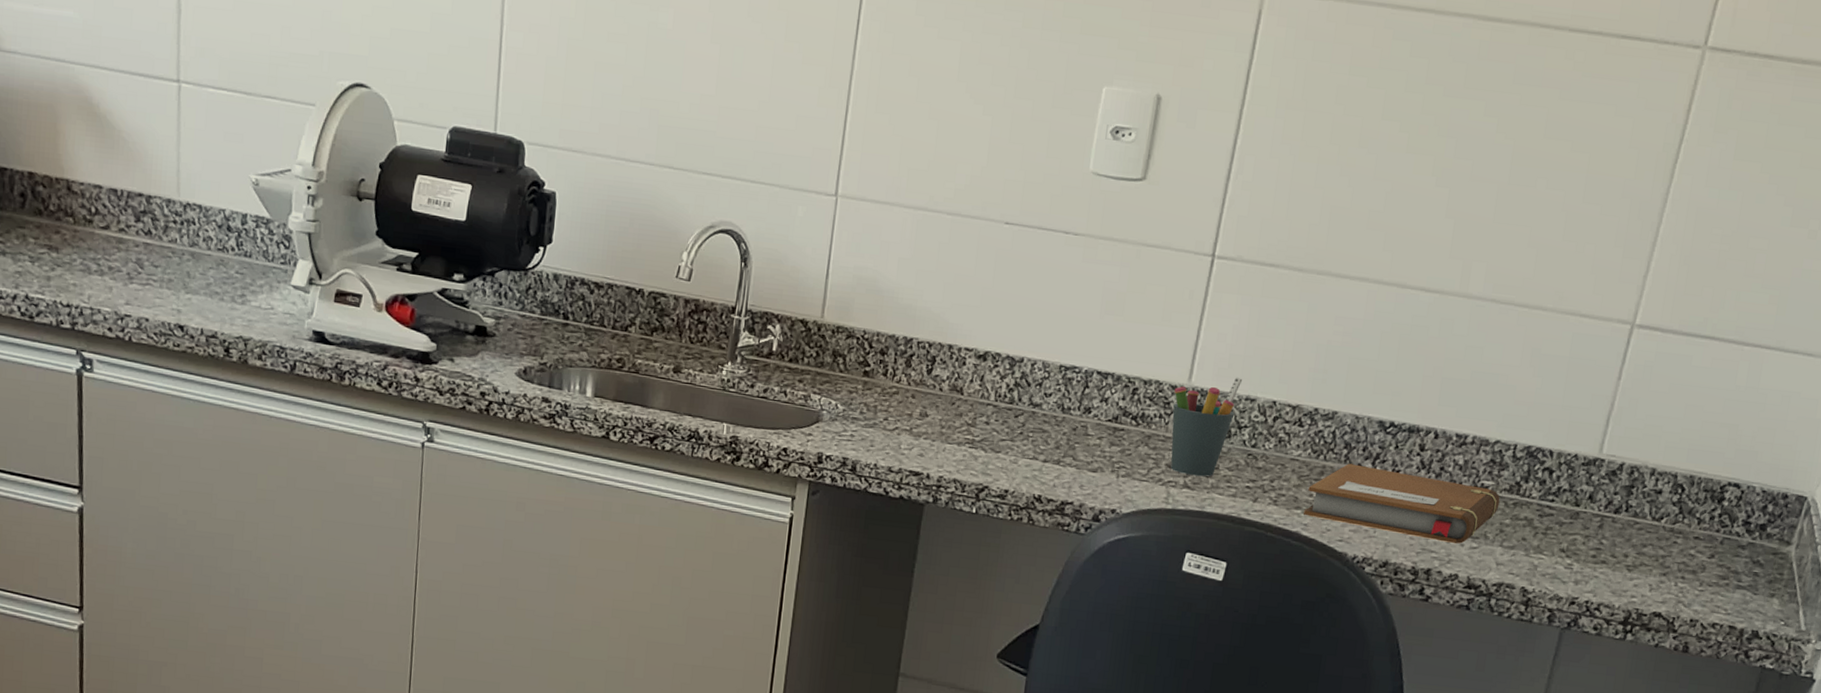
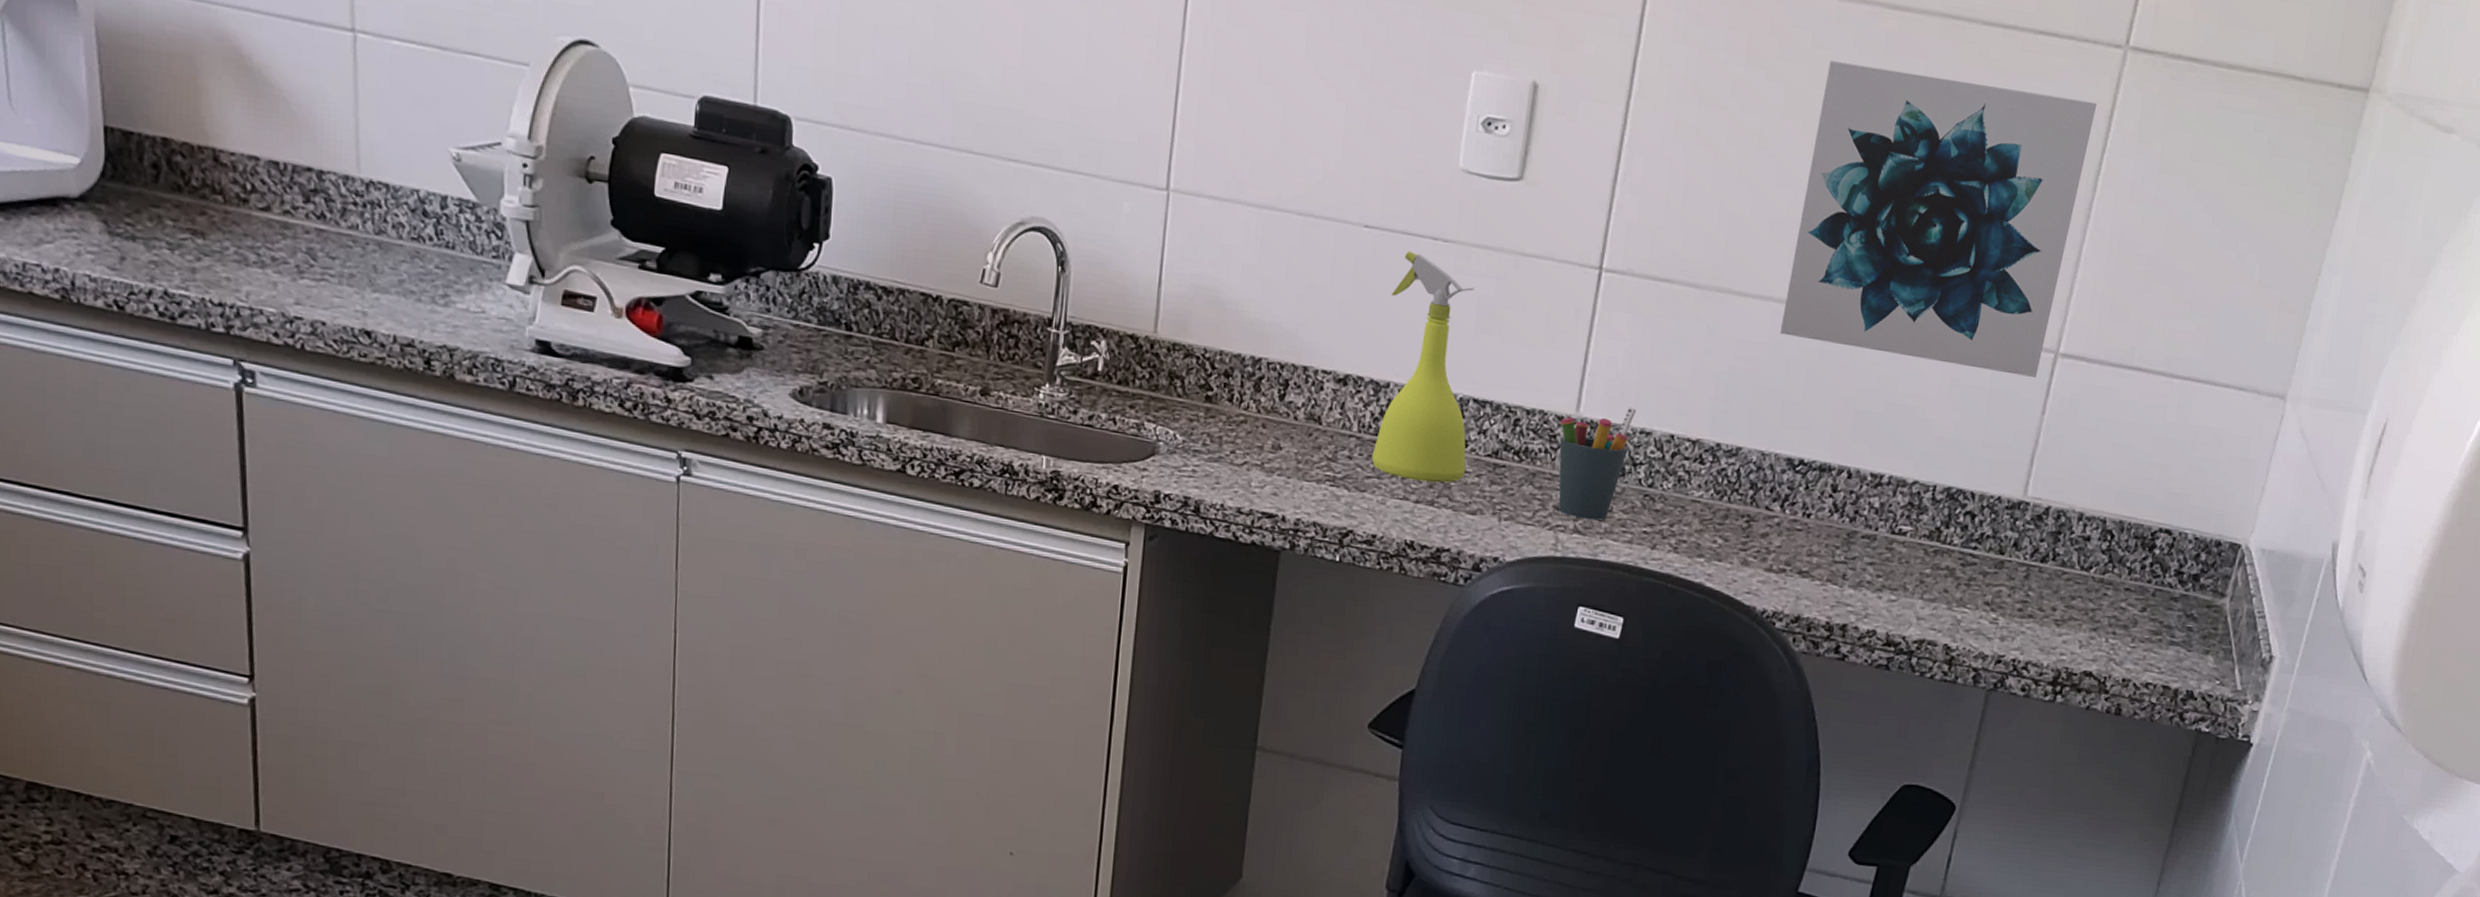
spray bottle: none [1006,243,1101,445] -> present [1371,250,1475,483]
notebook: present [1304,463,1500,544] -> none [1707,506,1920,596]
wall art: none [1374,68,1676,347] -> present [1779,61,2097,377]

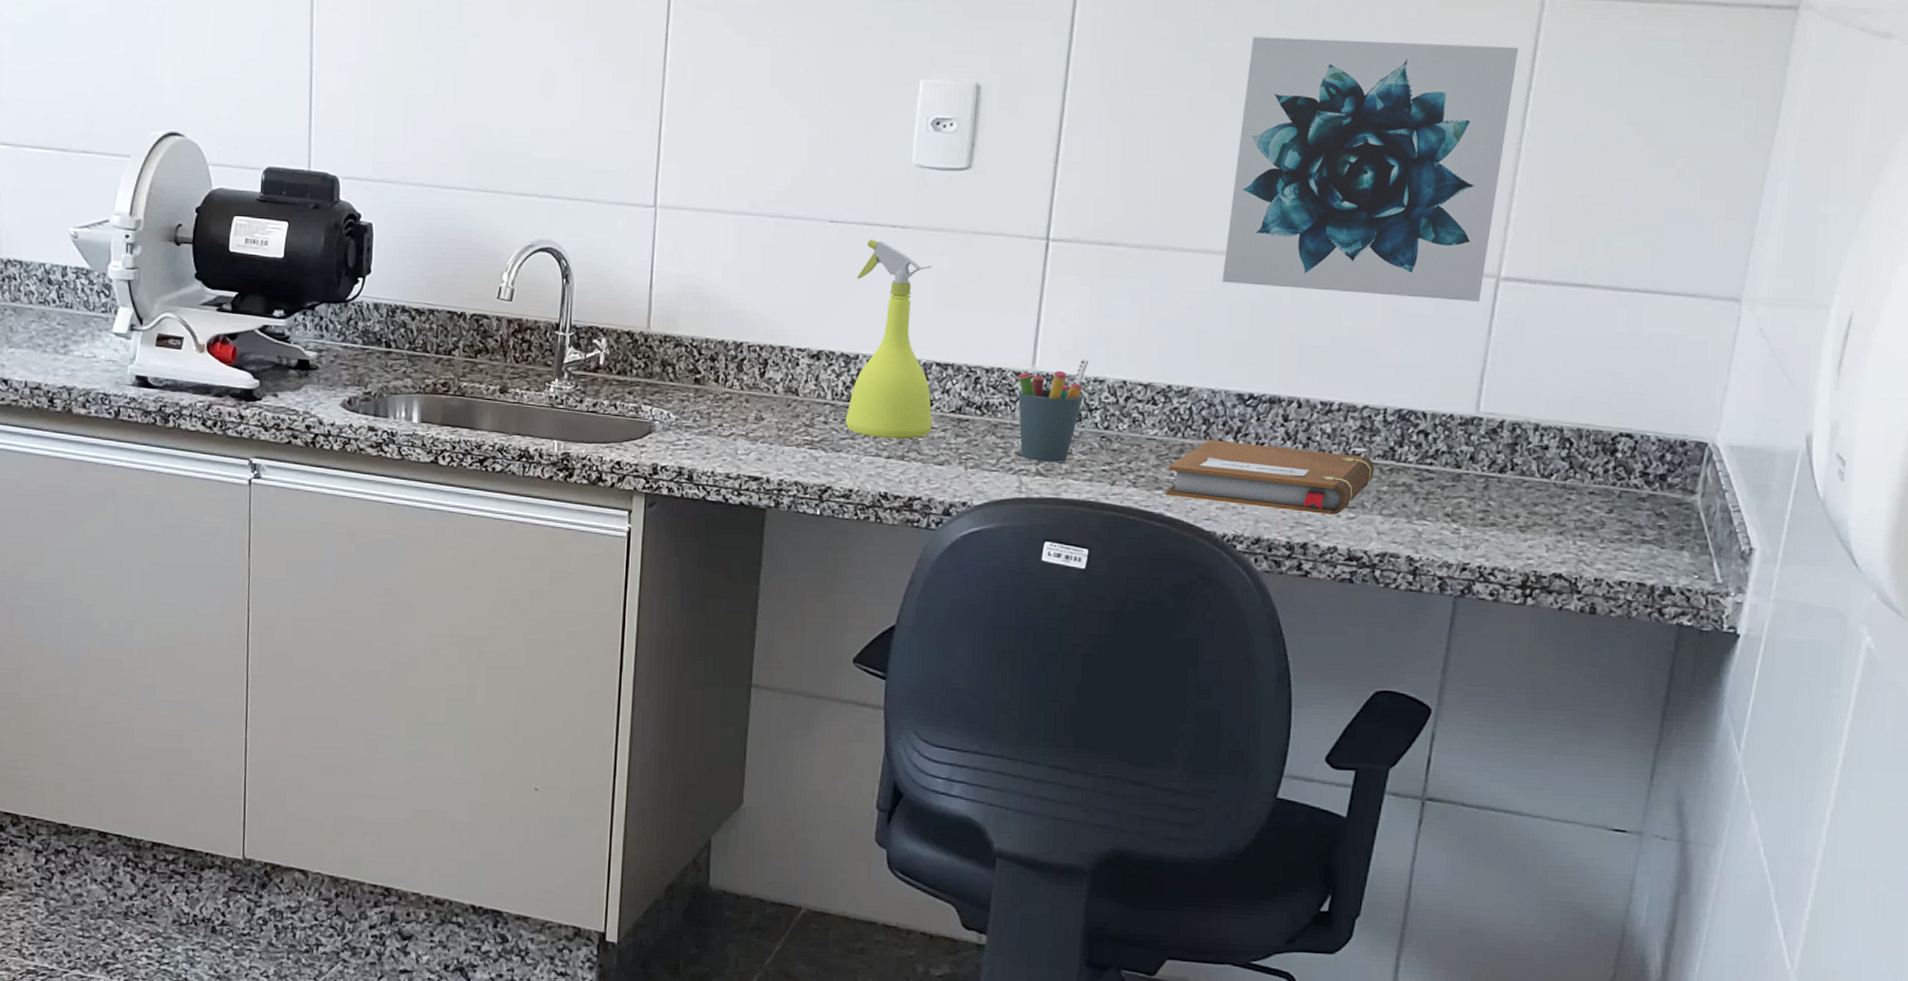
notebook: none [1707,506,1920,596] -> present [1166,439,1375,515]

